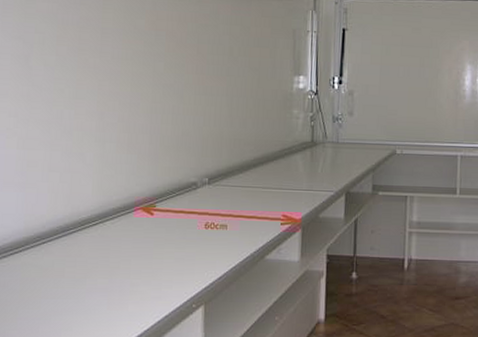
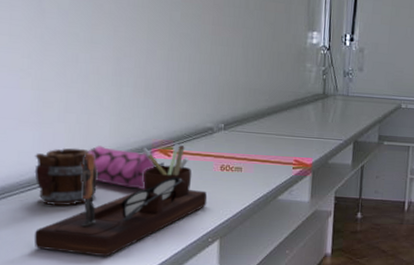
desk organizer: none [15,201,192,326] -> present [35,144,208,257]
mug: none [17,208,79,271] -> present [34,147,97,206]
pencil case: none [70,205,147,251] -> present [87,145,164,189]

